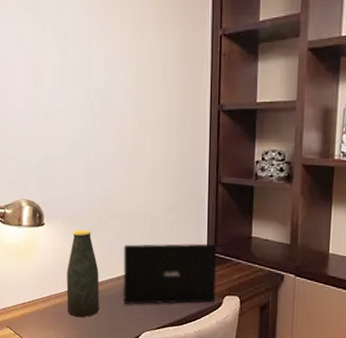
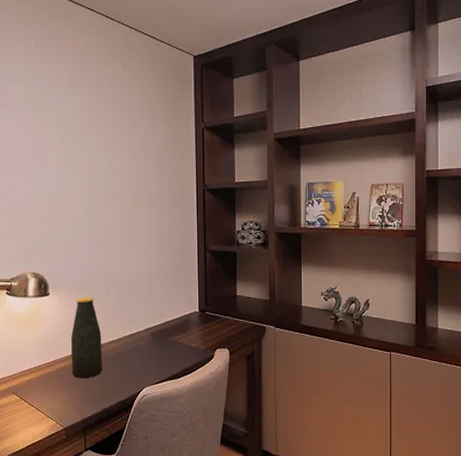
laptop: present [122,243,217,305] -> none [124,303,208,363]

